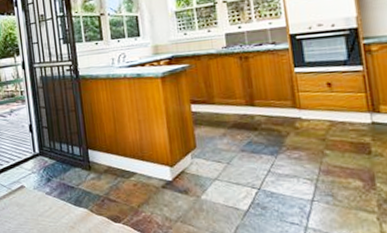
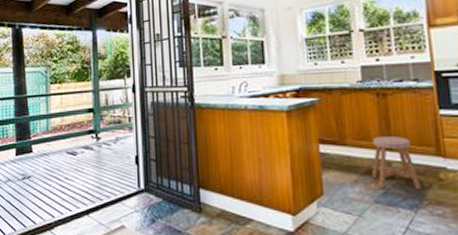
stool: none [237,93,280,139] -> present [371,135,421,190]

